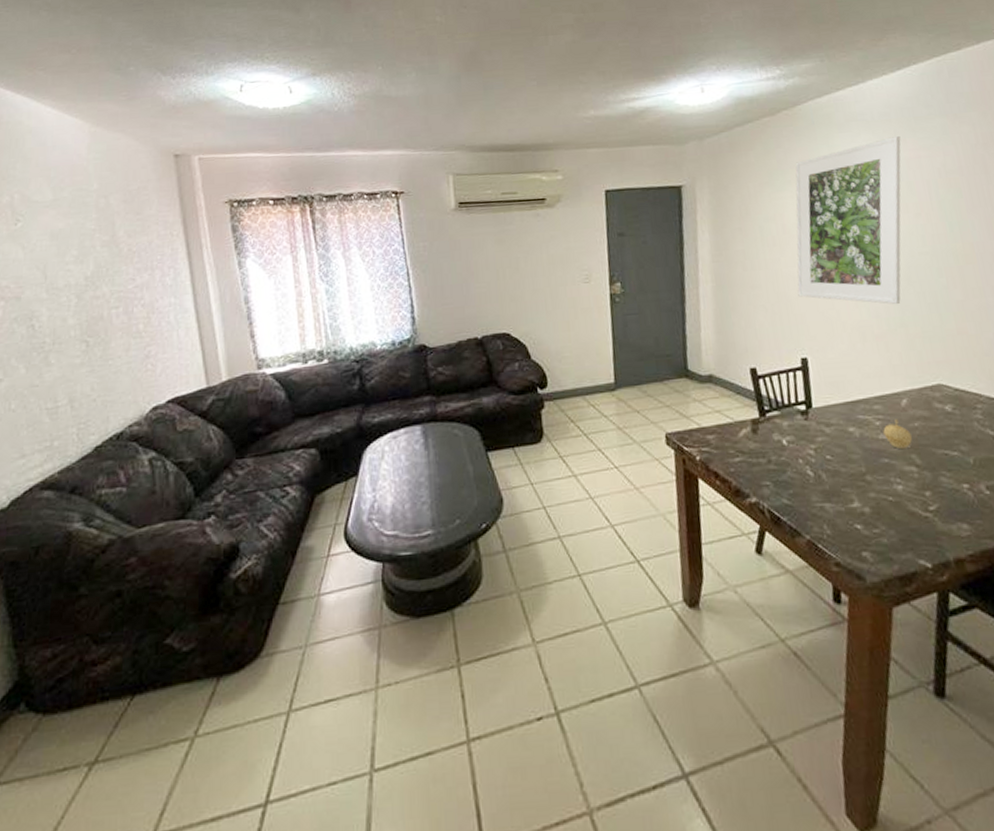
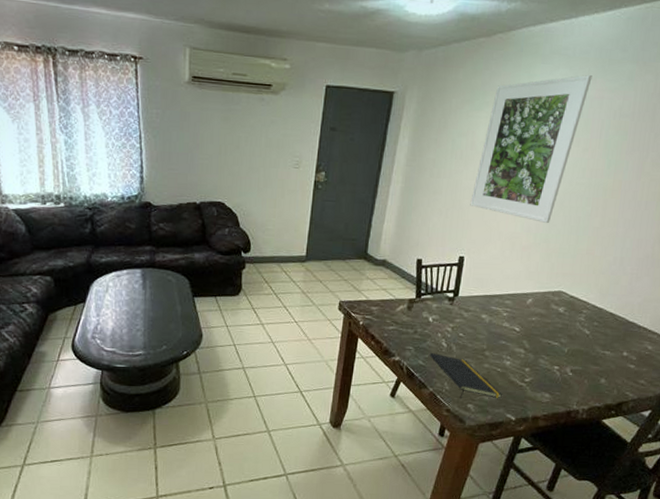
notepad: none [794,485,905,546] -> present [429,352,502,399]
fruit: present [883,419,913,450] -> none [507,313,528,336]

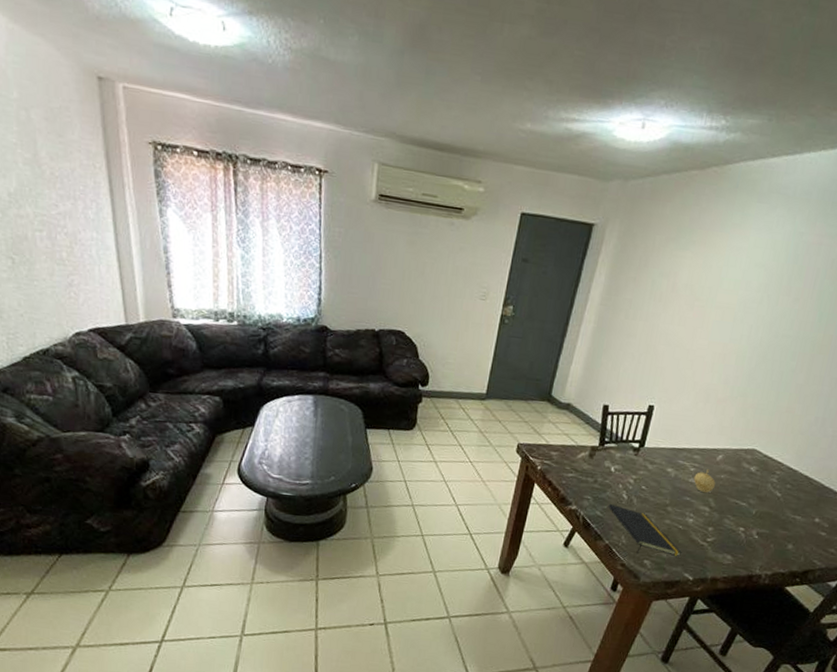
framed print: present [470,74,592,224] -> none [665,217,812,377]
fruit: none [507,313,528,336] -> present [694,469,716,494]

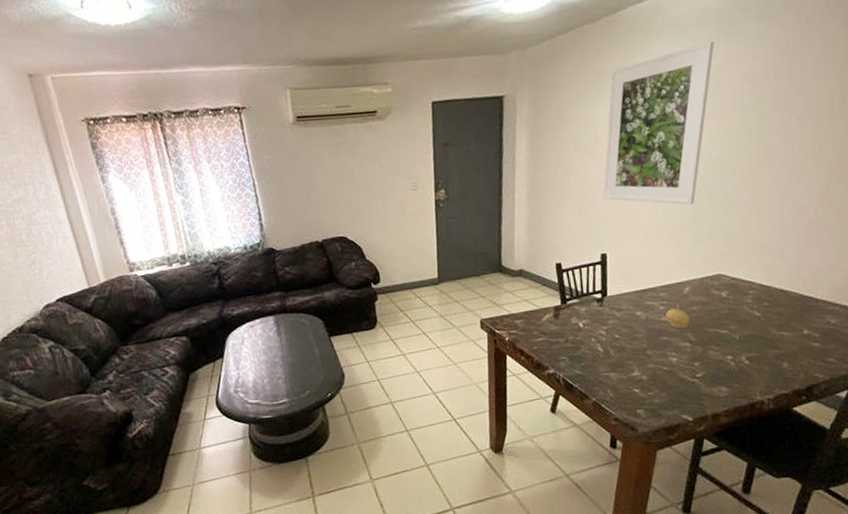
notepad: present [608,503,682,557] -> none [585,359,674,405]
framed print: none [665,217,812,377] -> present [603,40,714,205]

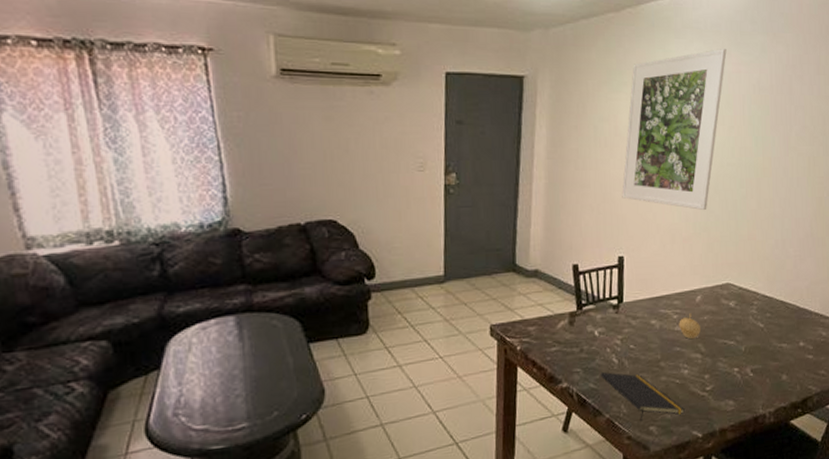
notepad: none [585,359,674,405] -> present [600,371,685,422]

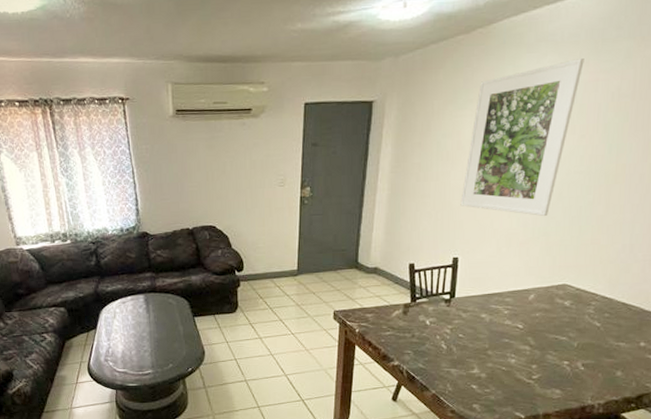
notepad: present [600,371,685,422] -> none [429,355,509,400]
fruit: present [679,313,701,340] -> none [509,310,532,333]

